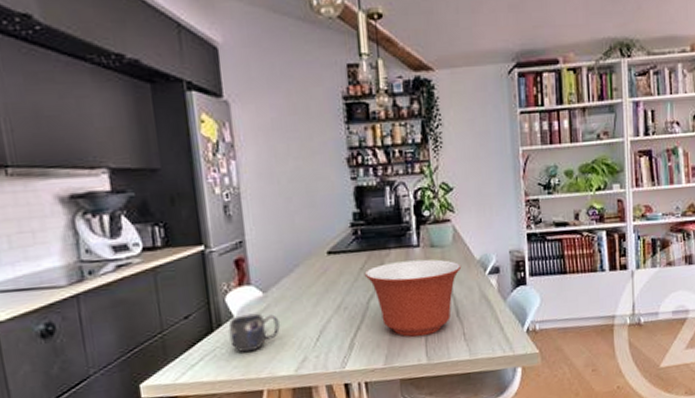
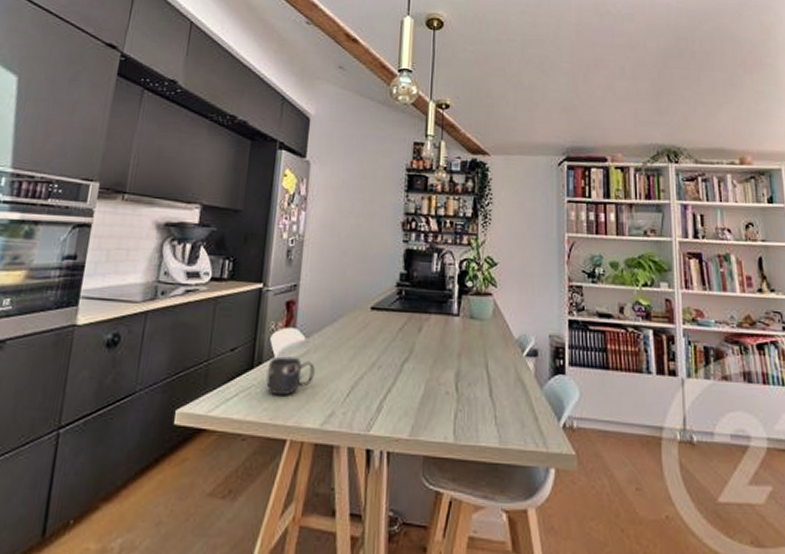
mixing bowl: present [364,259,462,337] -> none [402,328,499,411]

